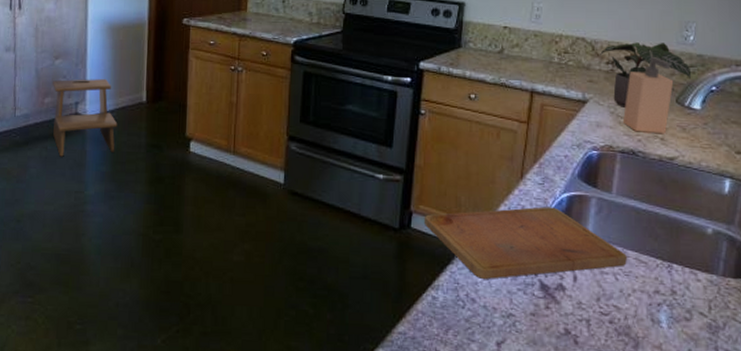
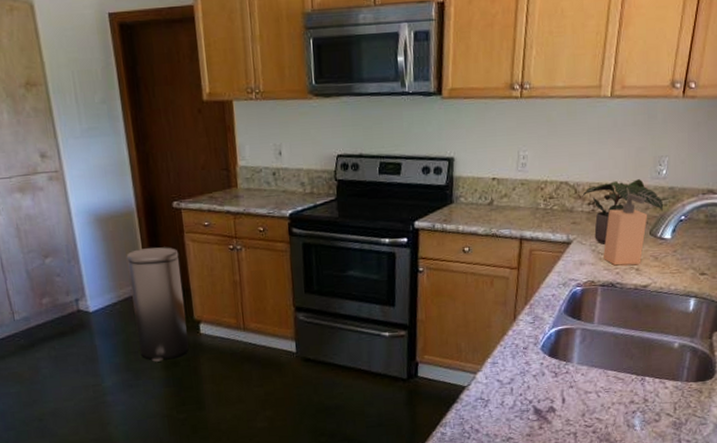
step stool: present [53,78,118,157] -> none [47,272,126,354]
pedal bin: none [127,59,181,176] -> present [126,246,189,362]
cutting board: present [423,206,627,279] -> none [429,342,607,412]

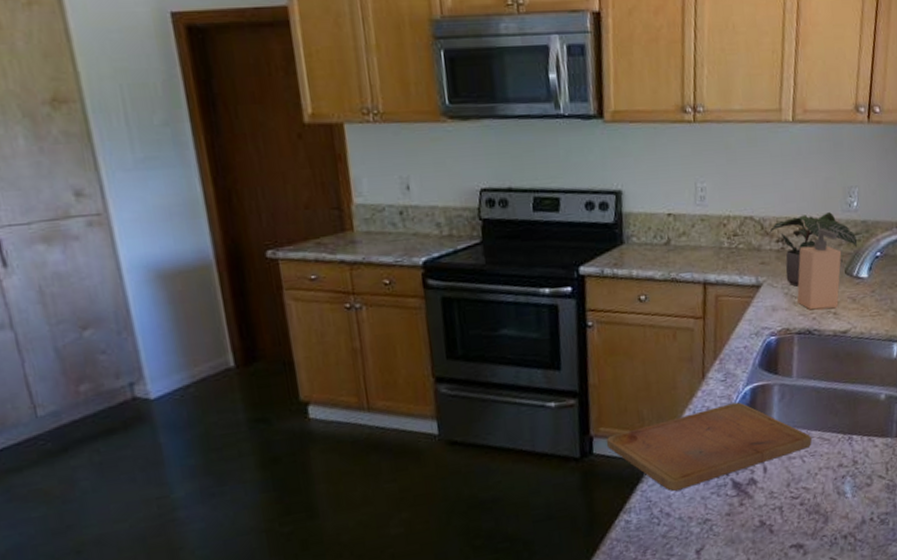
pedal bin: present [126,246,189,362] -> none [202,308,294,461]
cutting board: none [429,342,607,412] -> present [606,402,812,491]

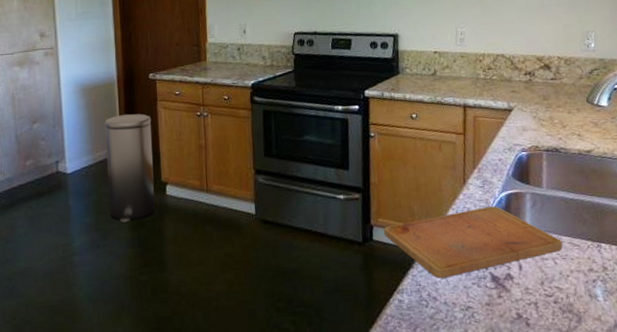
pedal bin: none [202,308,294,461] -> present [104,113,155,223]
potted plant: present [769,212,858,287] -> none [518,52,597,111]
soap dispenser: present [797,227,842,310] -> none [544,64,583,132]

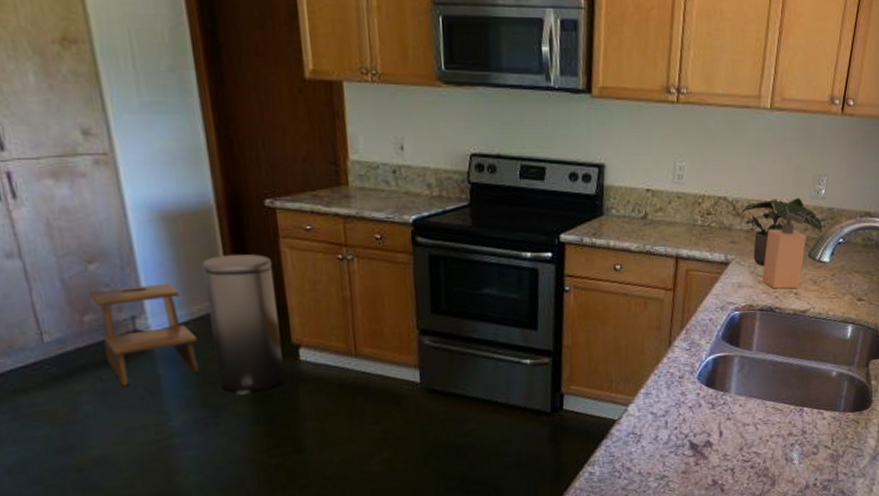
step stool: none [33,136,97,214] -> present [91,282,200,386]
cutting board: present [383,206,563,278] -> none [575,370,765,448]
potted plant: none [518,52,597,111] -> present [741,198,823,266]
soap dispenser: none [544,64,583,132] -> present [762,212,807,289]

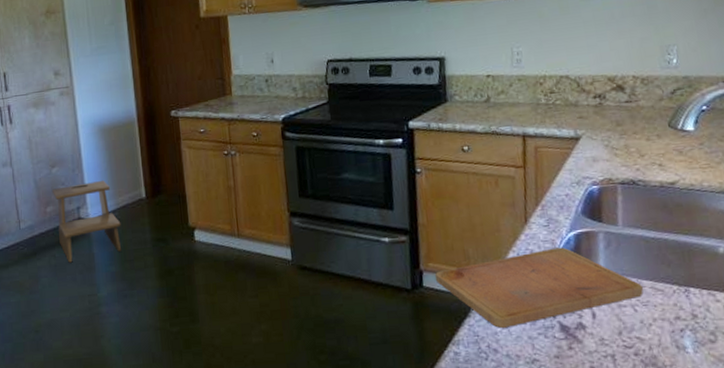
pedal bin: present [201,253,285,396] -> none [126,154,183,271]
cutting board: none [575,370,765,448] -> present [434,247,644,328]
potted plant: present [741,198,823,266] -> none [585,69,680,139]
soap dispenser: present [762,212,807,289] -> none [617,84,664,162]

